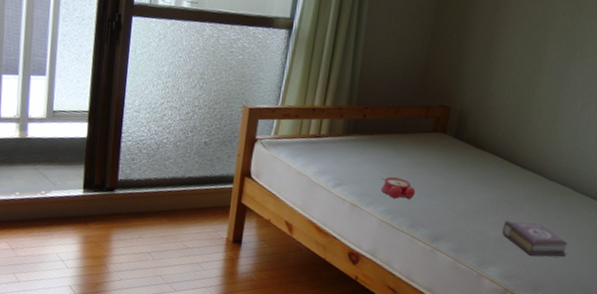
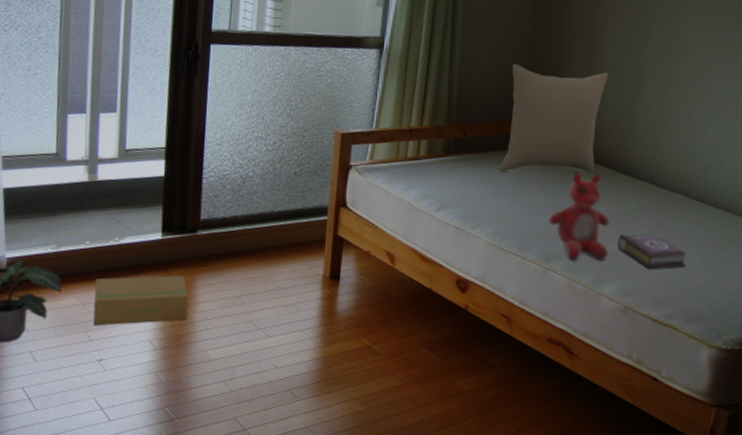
box: none [21,227,106,270] -> present [93,275,189,325]
alarm clock: present [381,177,416,199] -> none [487,196,524,219]
pillow: none [395,51,507,161] -> present [499,64,609,173]
stuffed bear: none [438,159,496,245] -> present [548,172,609,261]

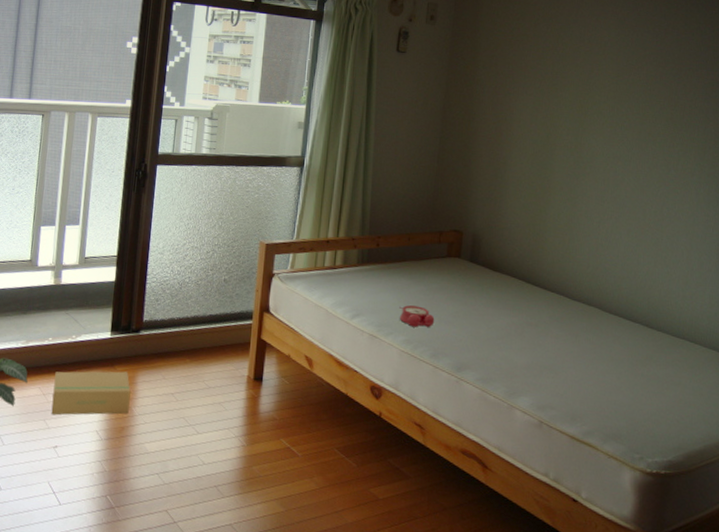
alarm clock: none [487,196,524,219] -> present [399,305,435,327]
pillow: present [499,64,609,173] -> none [411,179,515,284]
stuffed bear: present [548,172,609,261] -> none [459,283,521,373]
book: present [618,234,687,269] -> none [530,346,603,383]

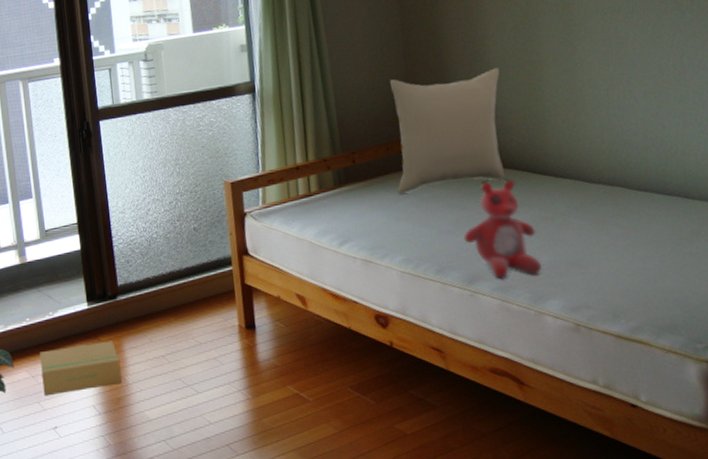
alarm clock: present [399,305,435,327] -> none [391,220,434,244]
pillow: none [411,179,515,284] -> present [390,67,505,194]
stuffed bear: none [459,283,521,373] -> present [463,179,542,278]

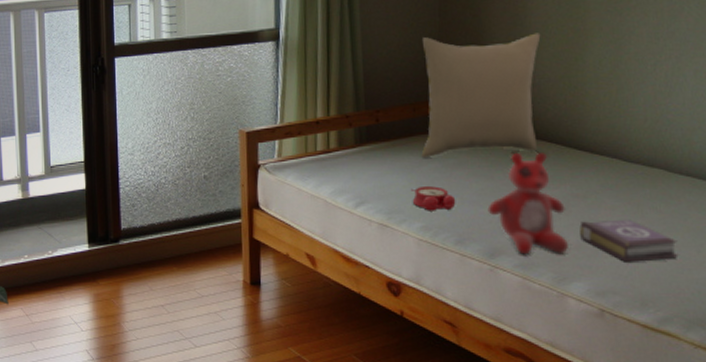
box: present [40,341,122,395] -> none [36,285,118,335]
alarm clock: none [391,220,434,244] -> present [411,186,456,211]
book: none [550,236,643,278] -> present [579,219,677,262]

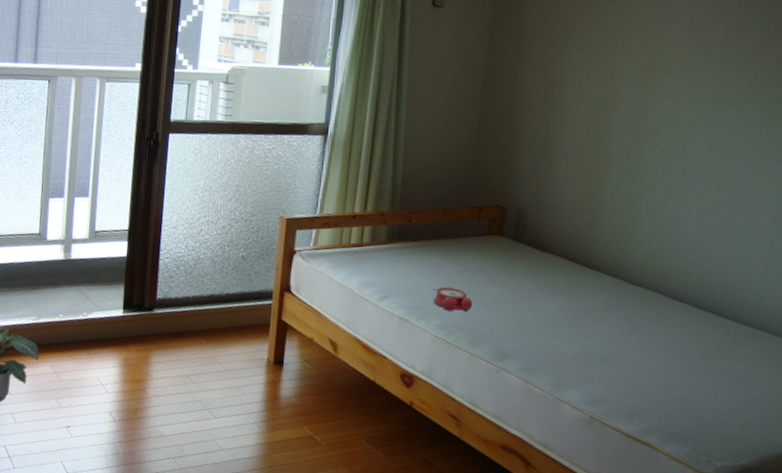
pillow: present [421,33,541,158] -> none [446,148,567,266]
stuffed bear: present [487,151,568,255] -> none [501,264,571,363]
book: present [579,219,677,262] -> none [581,334,666,377]

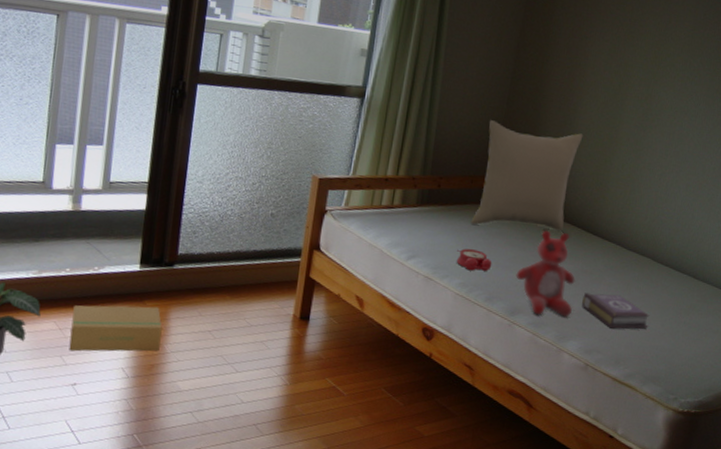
box: none [63,349,145,395] -> present [69,305,163,351]
pillow: none [446,148,567,266] -> present [470,120,583,232]
stuffed bear: none [501,264,571,363] -> present [516,230,575,318]
book: none [581,334,666,377] -> present [582,292,650,329]

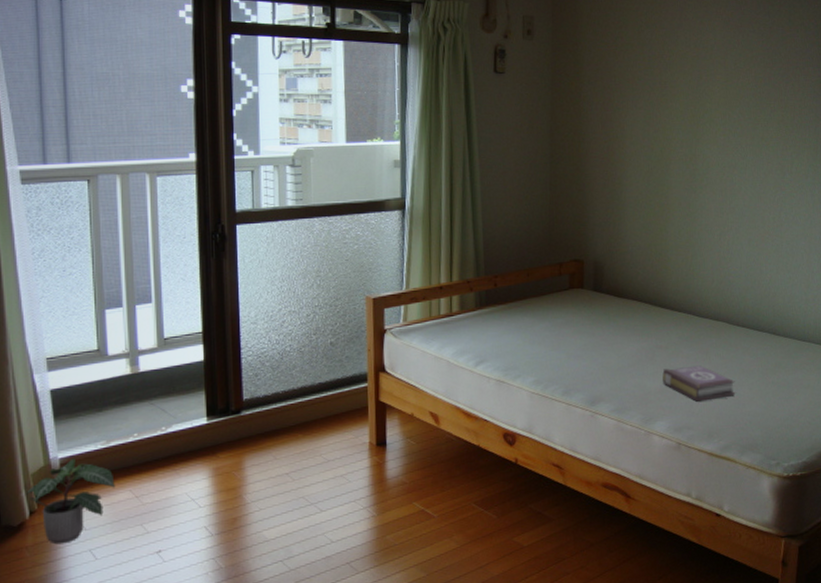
box: present [69,305,163,351] -> none [147,458,240,517]
alarm clock: present [456,248,492,271] -> none [525,344,563,367]
pillow: present [470,120,583,232] -> none [534,206,634,318]
stuffed bear: present [516,230,575,318] -> none [589,310,654,401]

